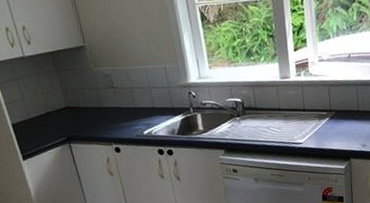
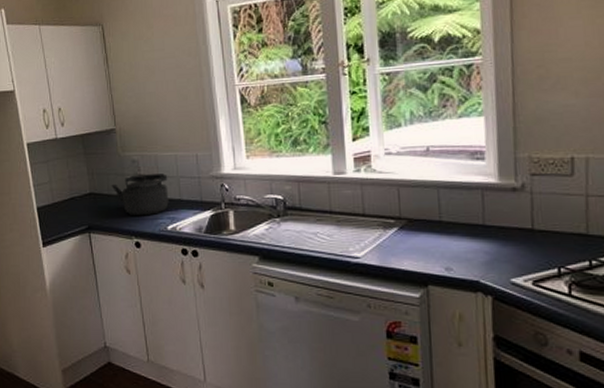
kettle: none [86,85,143,125] -> present [111,174,169,216]

